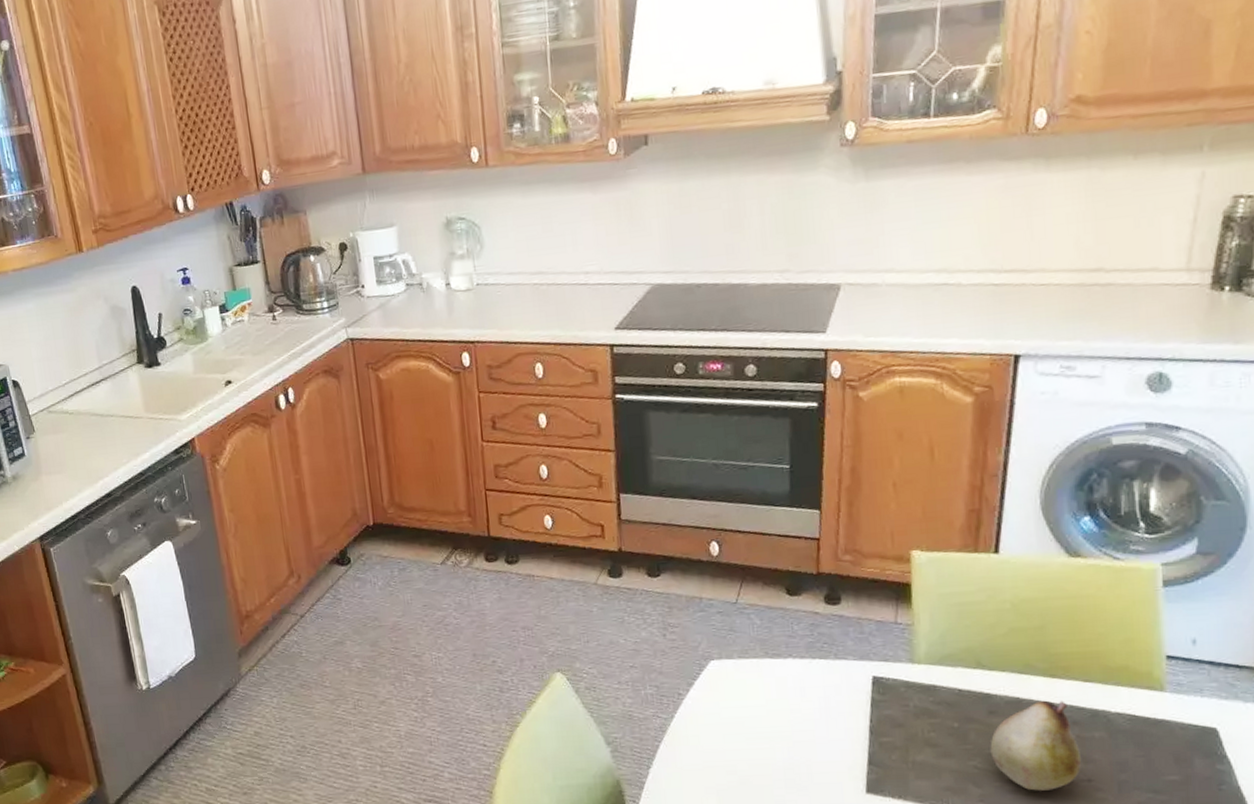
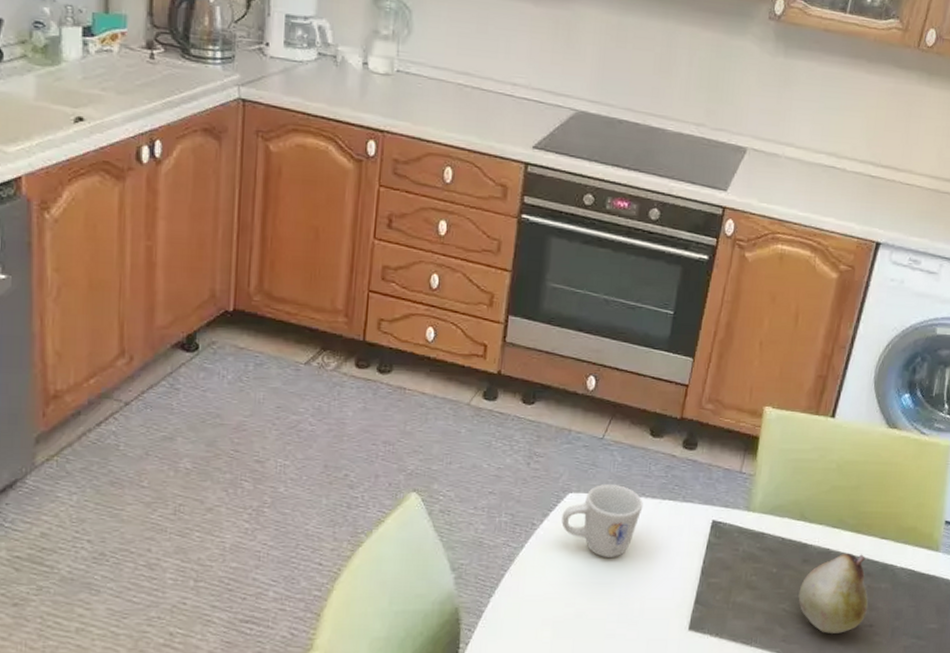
mug: none [707,648,792,723] -> present [562,484,643,557]

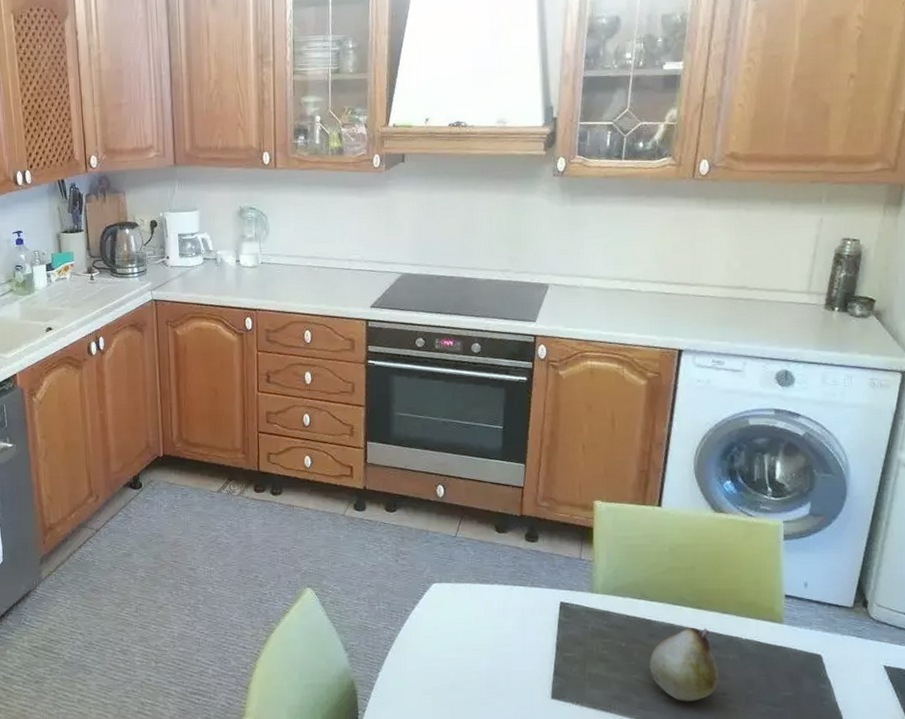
mug: present [562,484,643,557] -> none [429,575,497,637]

